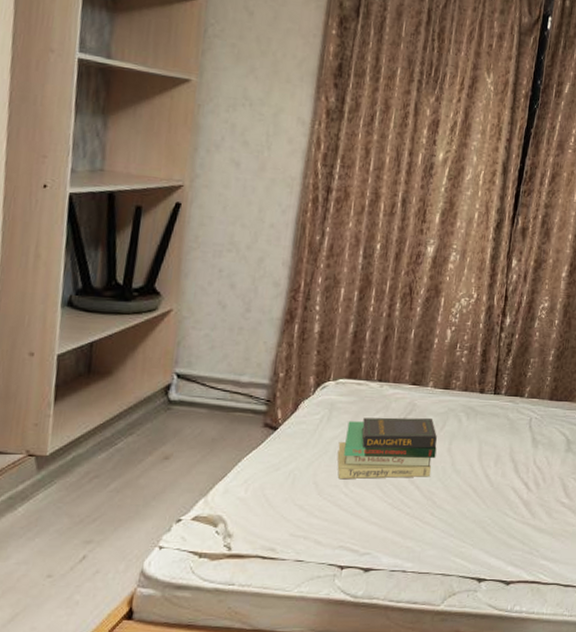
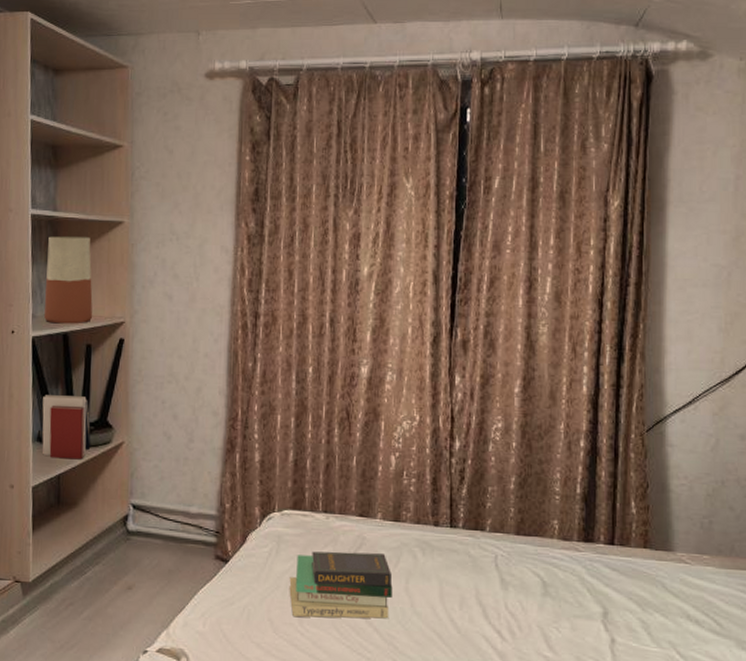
books: none [73,257,134,327] -> present [42,395,91,460]
vase: none [86,85,151,183] -> present [44,235,93,324]

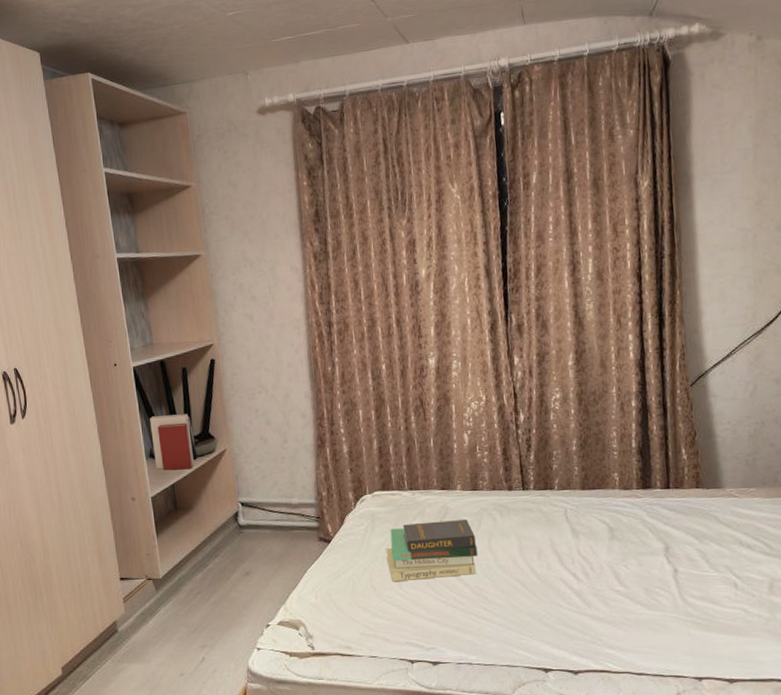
vase: present [44,235,93,324] -> none [135,272,185,353]

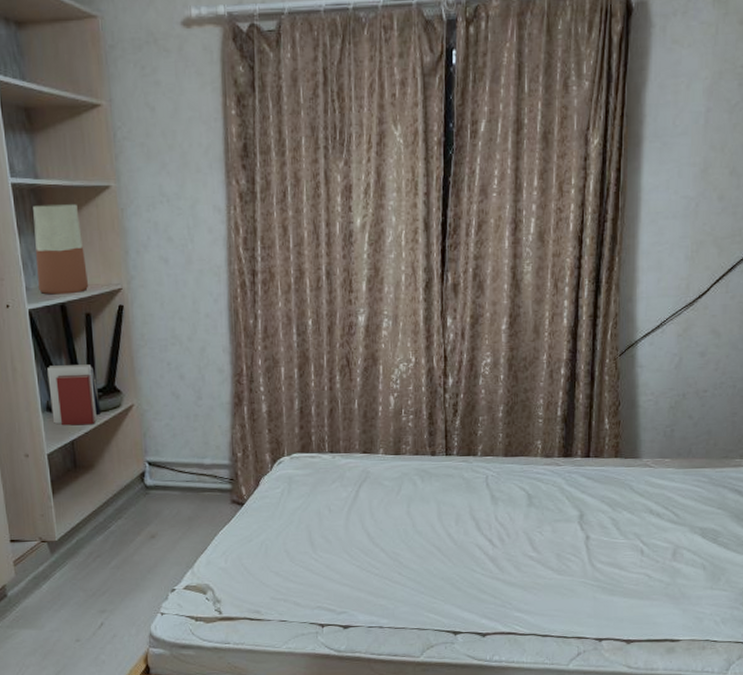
vase: none [135,272,185,353] -> present [33,203,89,295]
books: present [386,520,478,581] -> none [302,484,396,545]

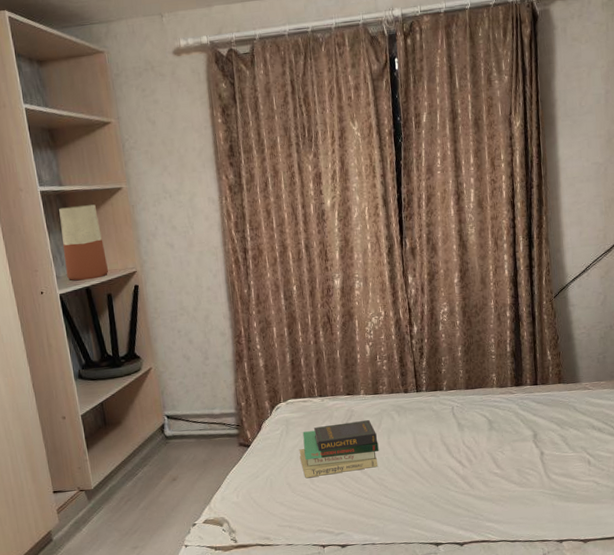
books: present [47,364,101,426] -> none [77,337,125,390]
books: none [302,484,396,545] -> present [299,420,379,478]

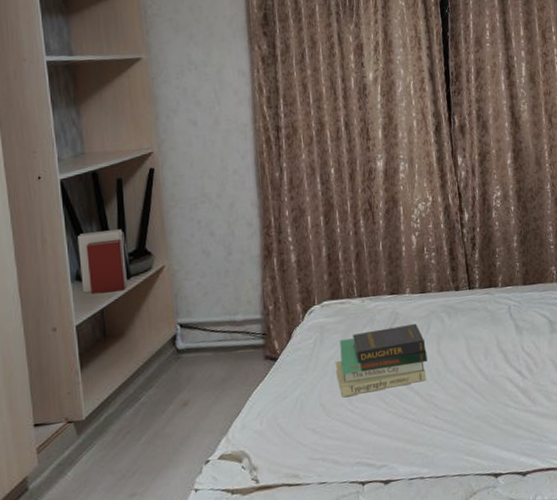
vase: present [59,204,109,281] -> none [67,76,121,164]
books: none [77,337,125,390] -> present [78,229,132,295]

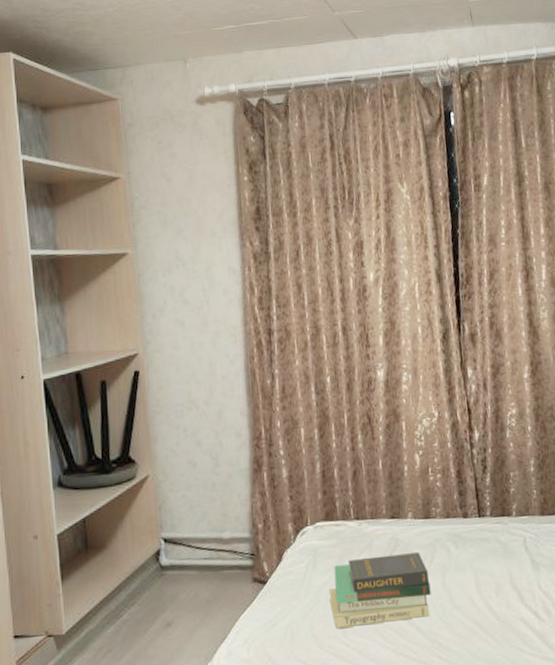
books: present [78,229,132,295] -> none [60,434,115,502]

